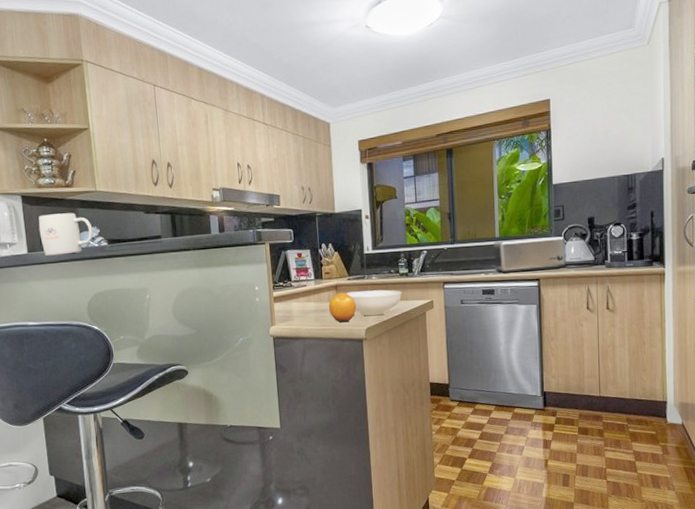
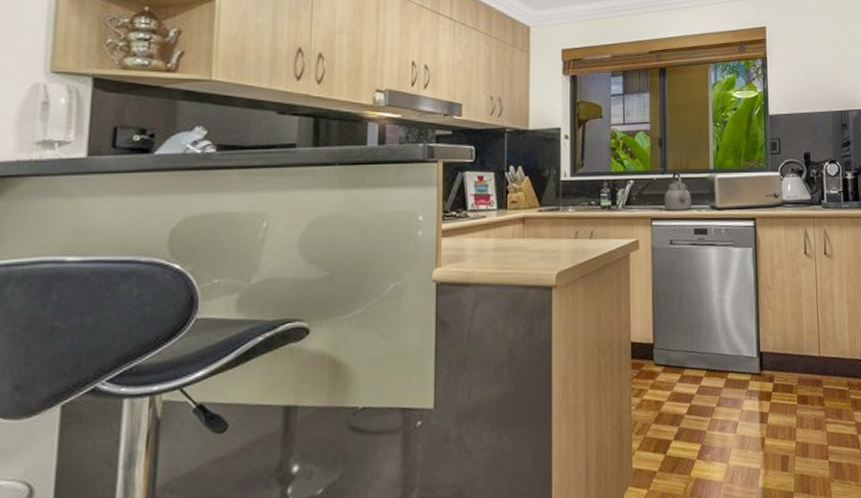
mug: present [38,213,93,256] -> none [111,106,197,162]
fruit: present [328,292,356,323] -> none [512,227,547,265]
bowl: present [346,289,402,316] -> none [536,225,602,257]
kettle: none [454,241,480,276] -> present [664,171,692,211]

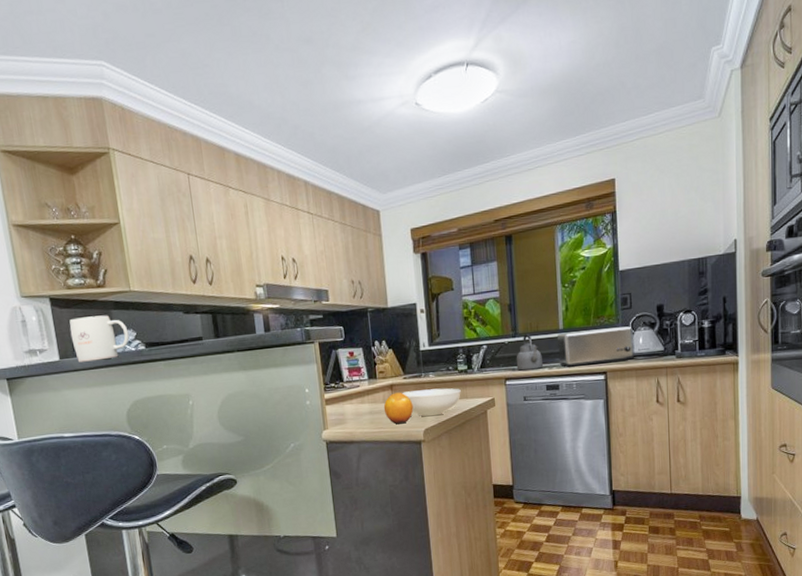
mug: none [111,106,197,162] -> present [69,315,130,362]
fruit: none [512,227,547,265] -> present [383,392,414,425]
bowl: none [536,225,602,257] -> present [402,388,461,417]

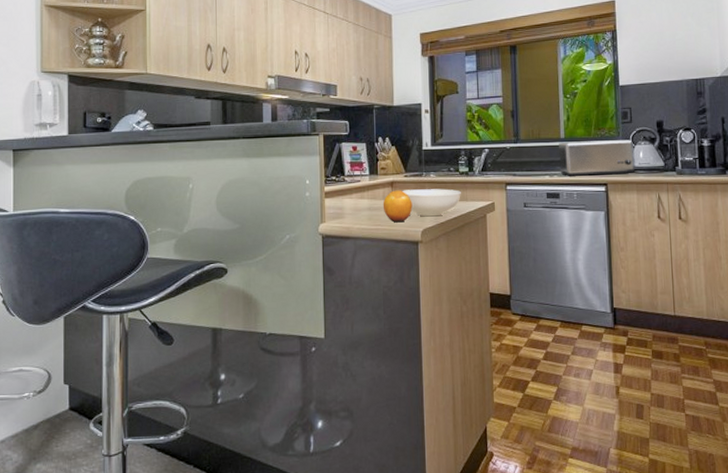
mug: present [69,315,130,362] -> none [83,94,139,139]
kettle: present [516,334,544,371] -> none [517,140,545,177]

